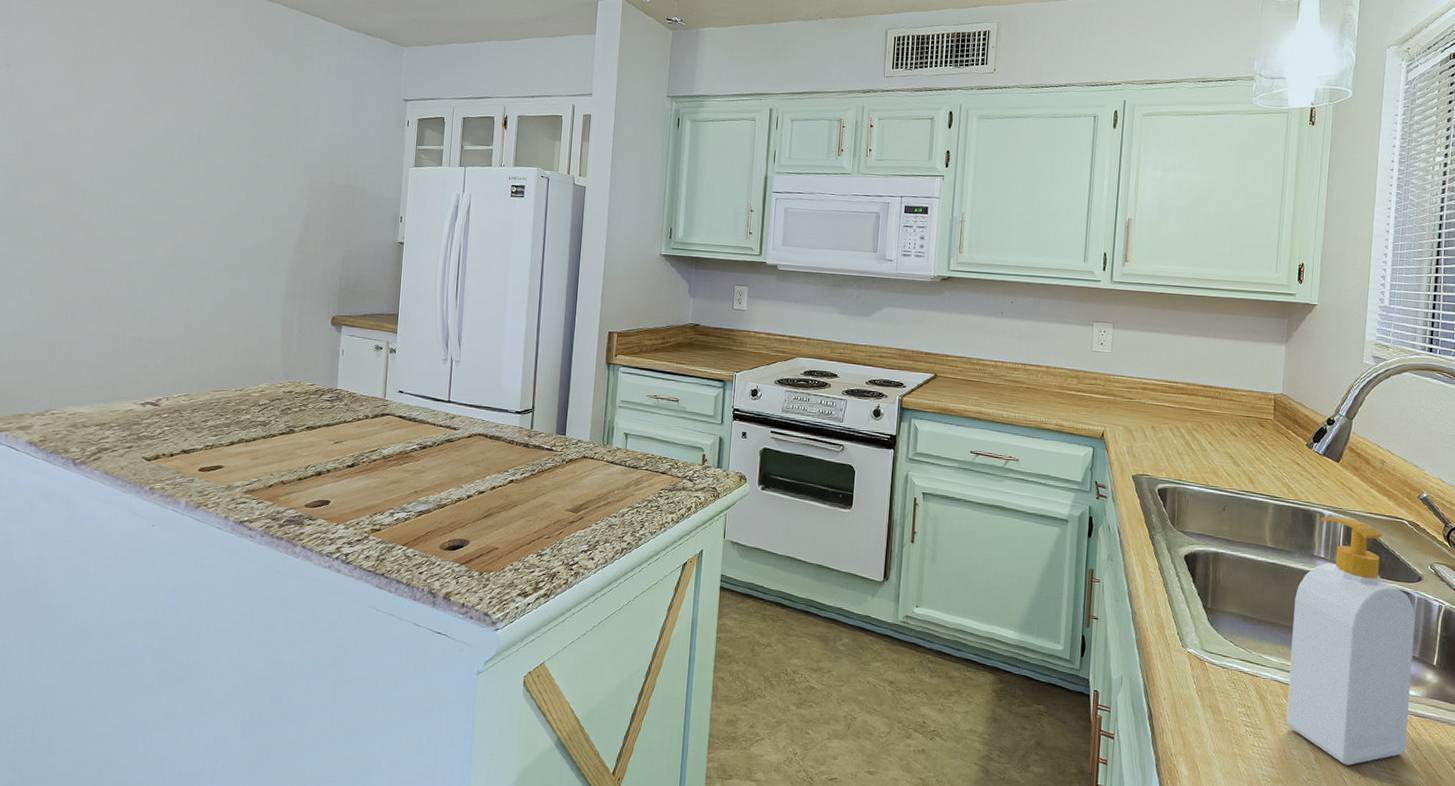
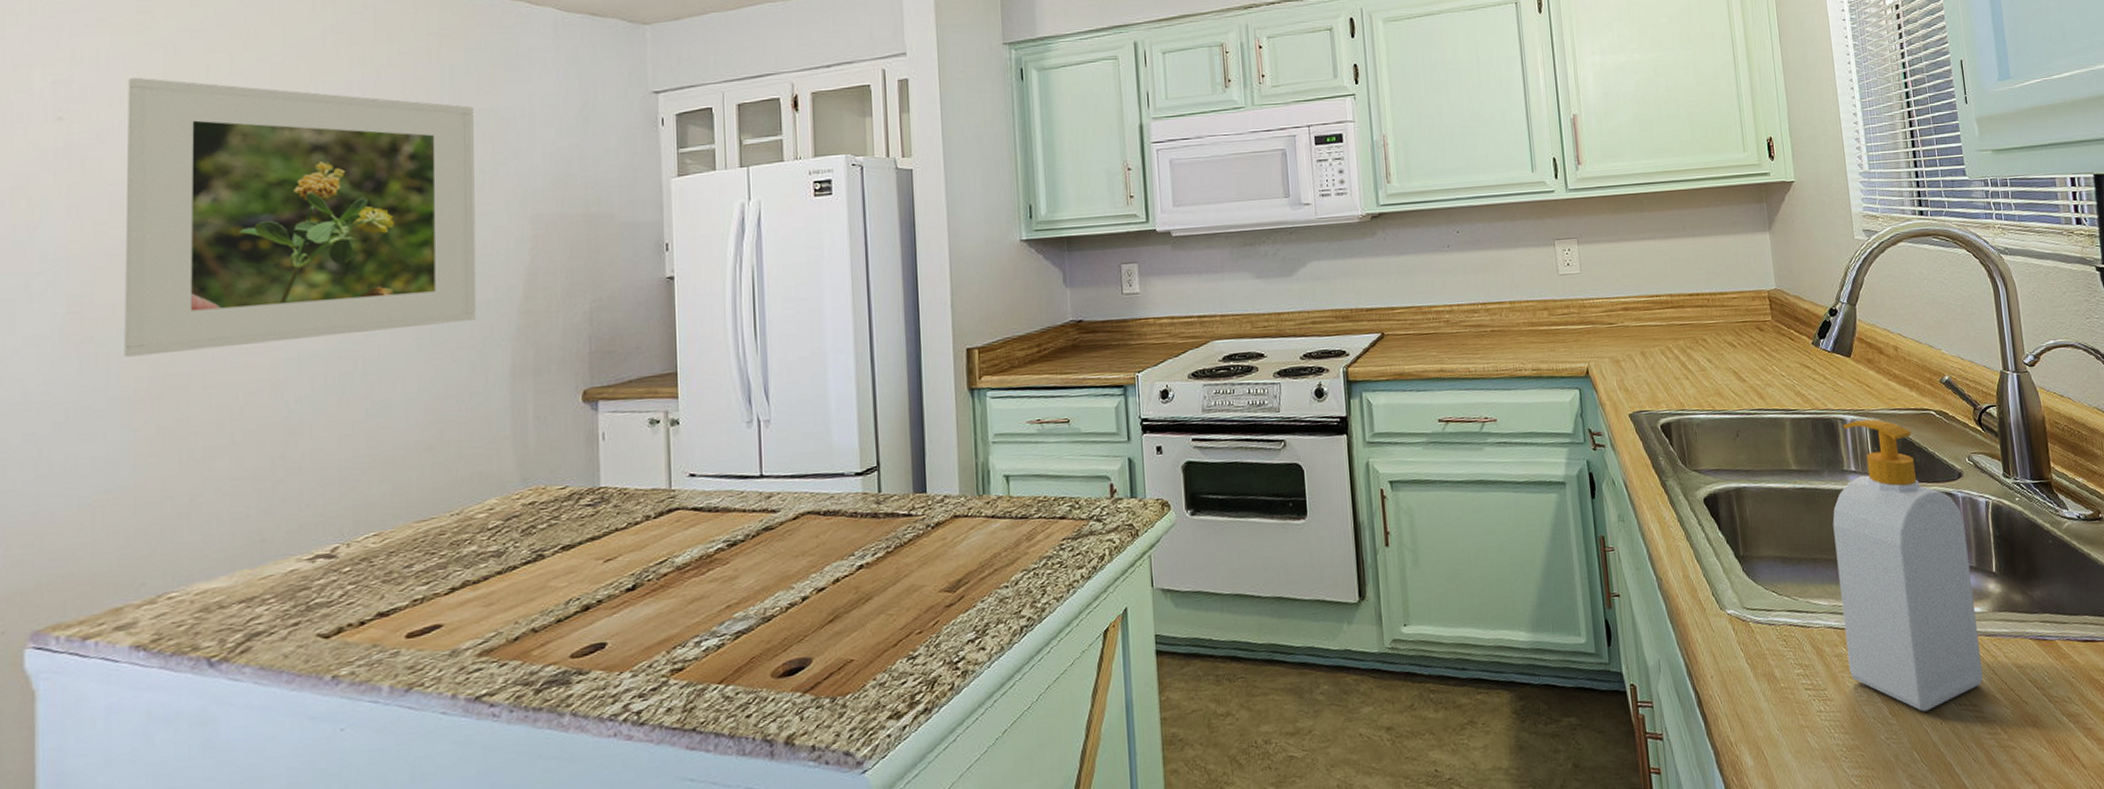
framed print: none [36,41,278,253] -> present [124,77,477,357]

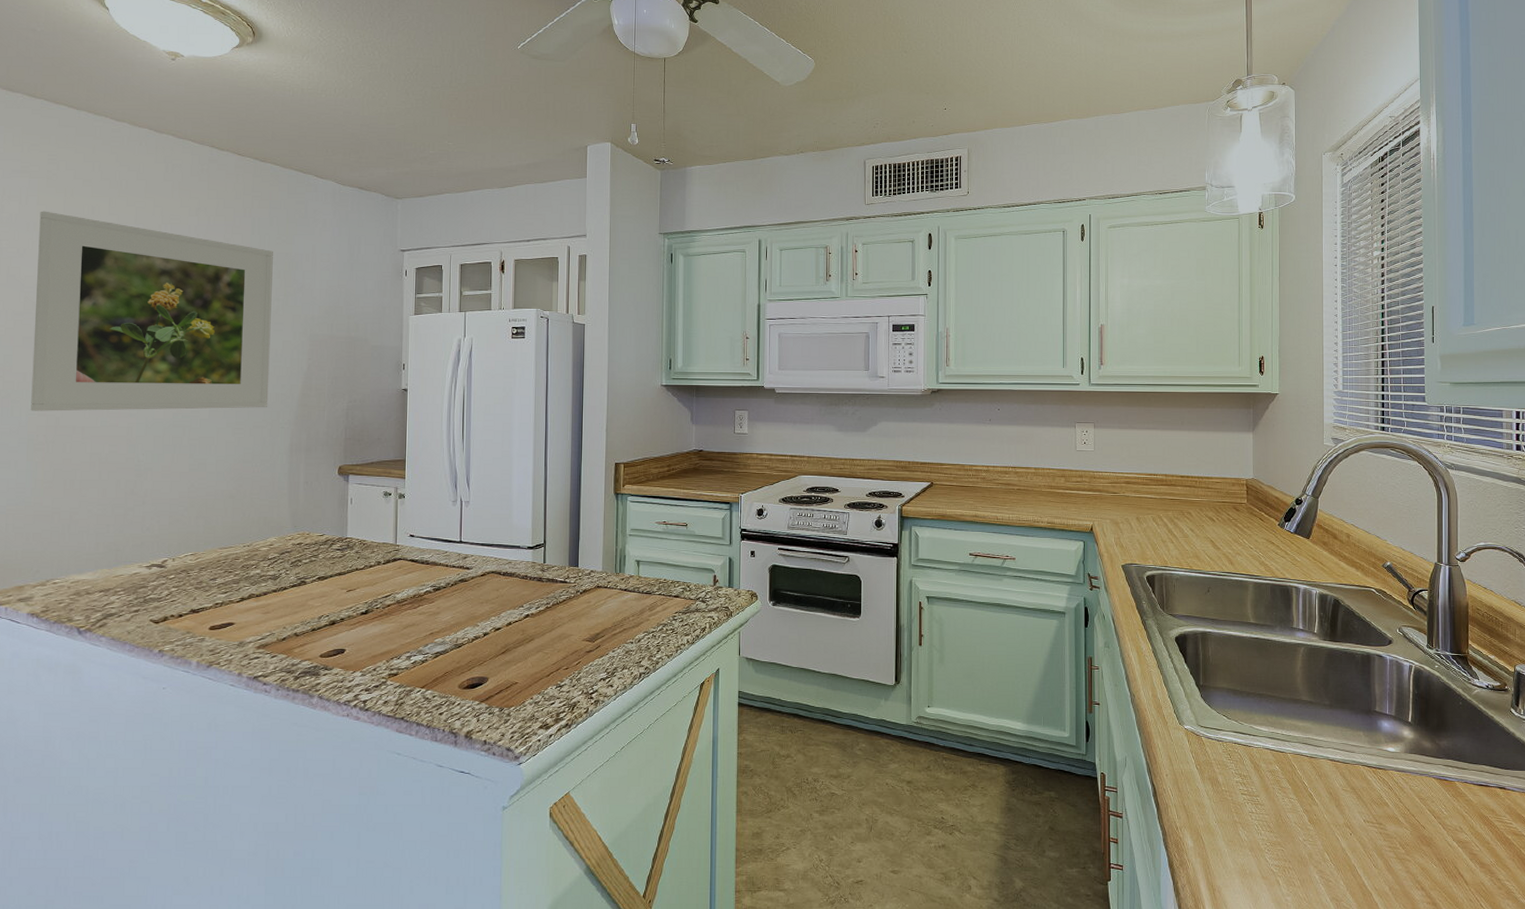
soap bottle: present [1832,418,1983,712] -> none [1279,589,1390,823]

